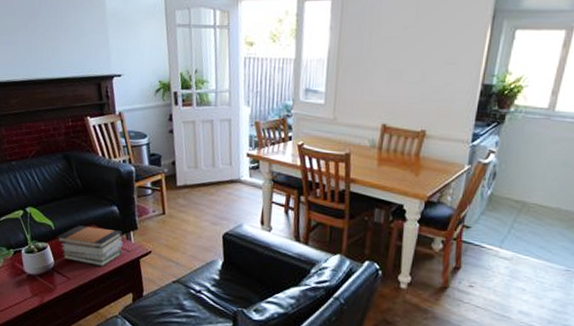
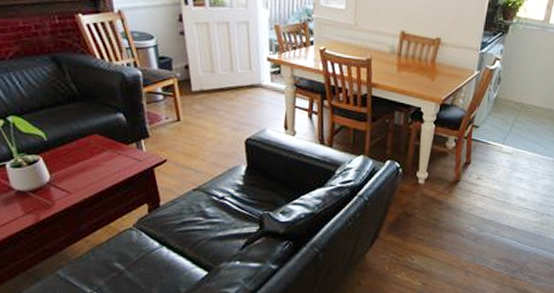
book stack: present [56,225,123,266] -> none [50,135,133,178]

